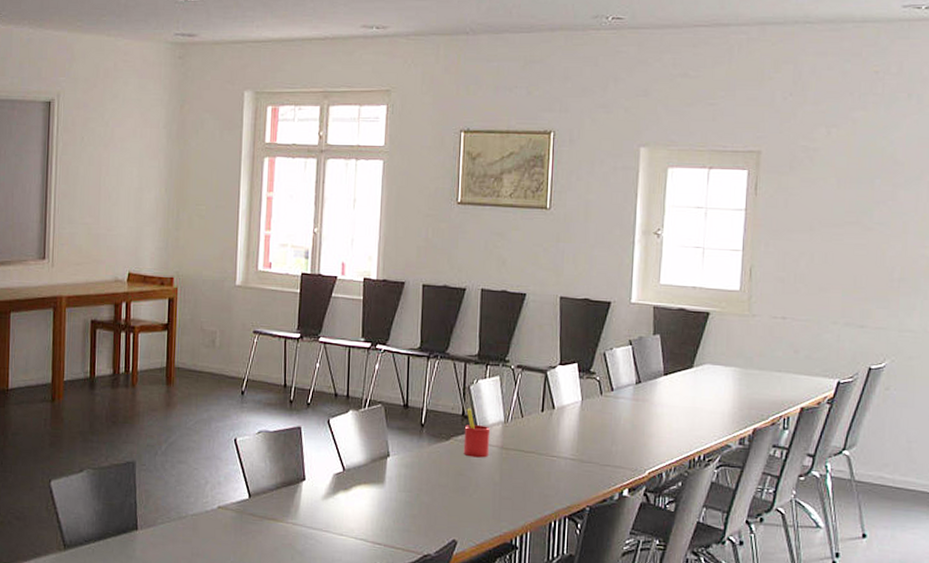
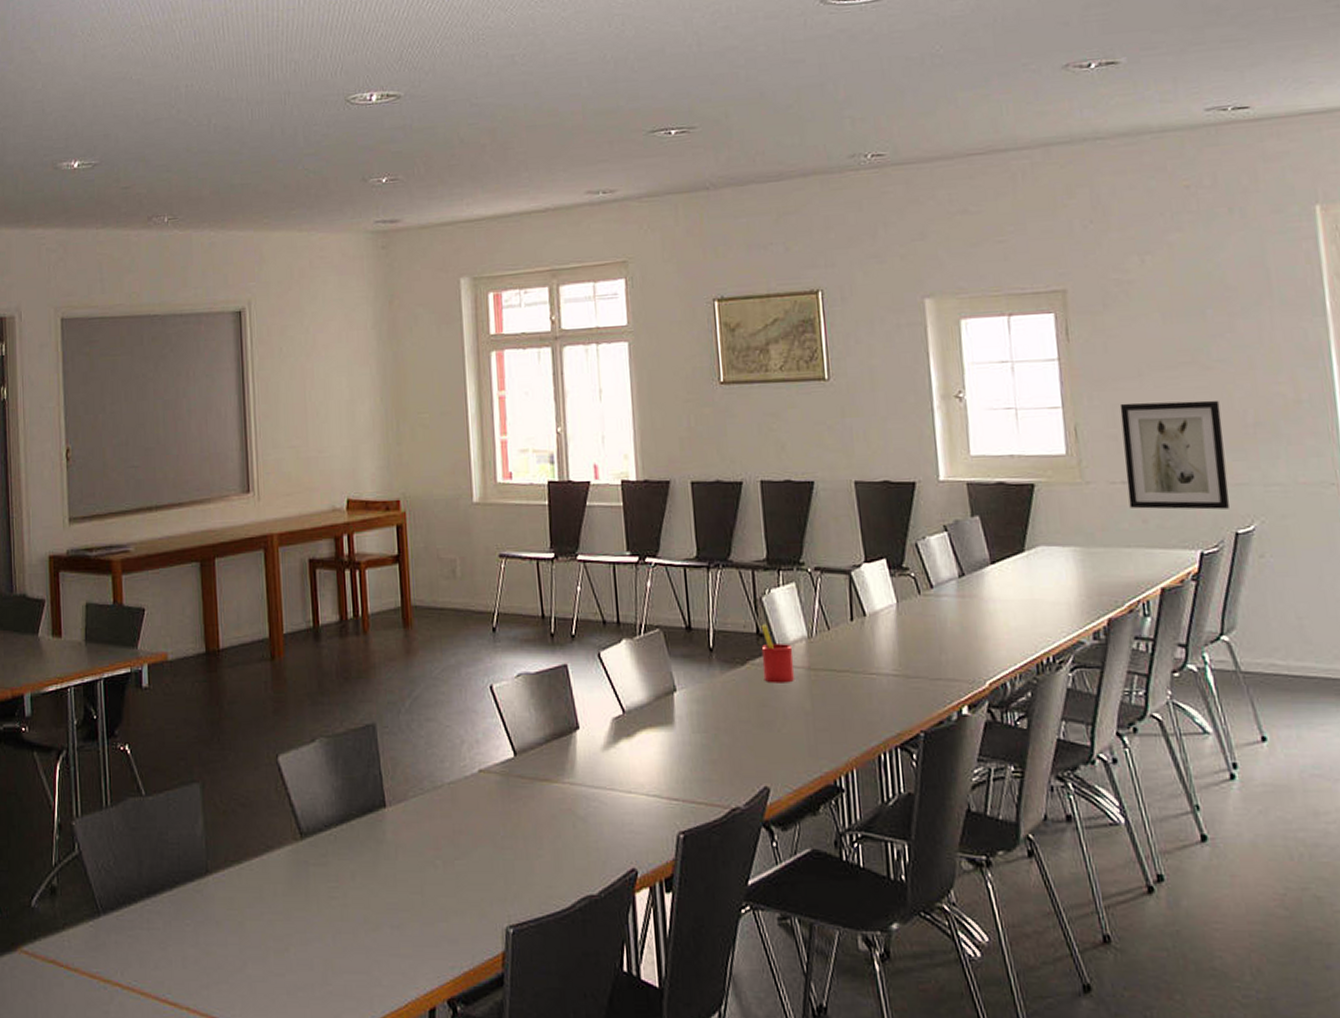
wall art: none [785,252,873,348] -> present [1119,400,1230,510]

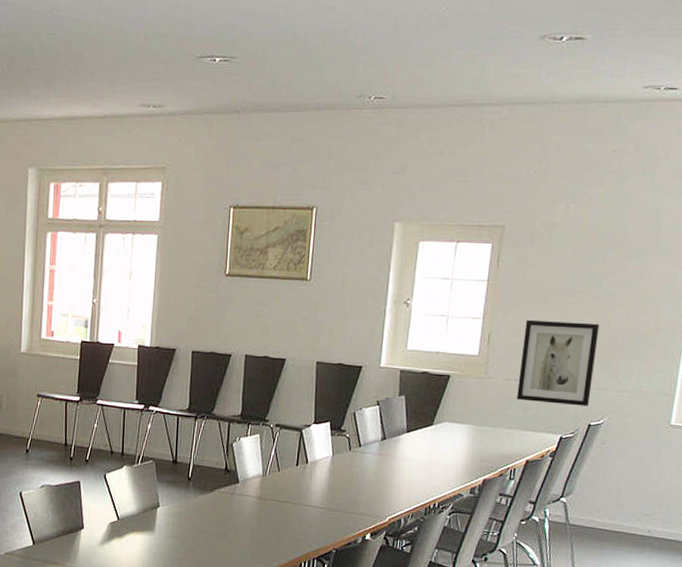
straw: present [761,624,795,683] -> none [225,463,250,507]

